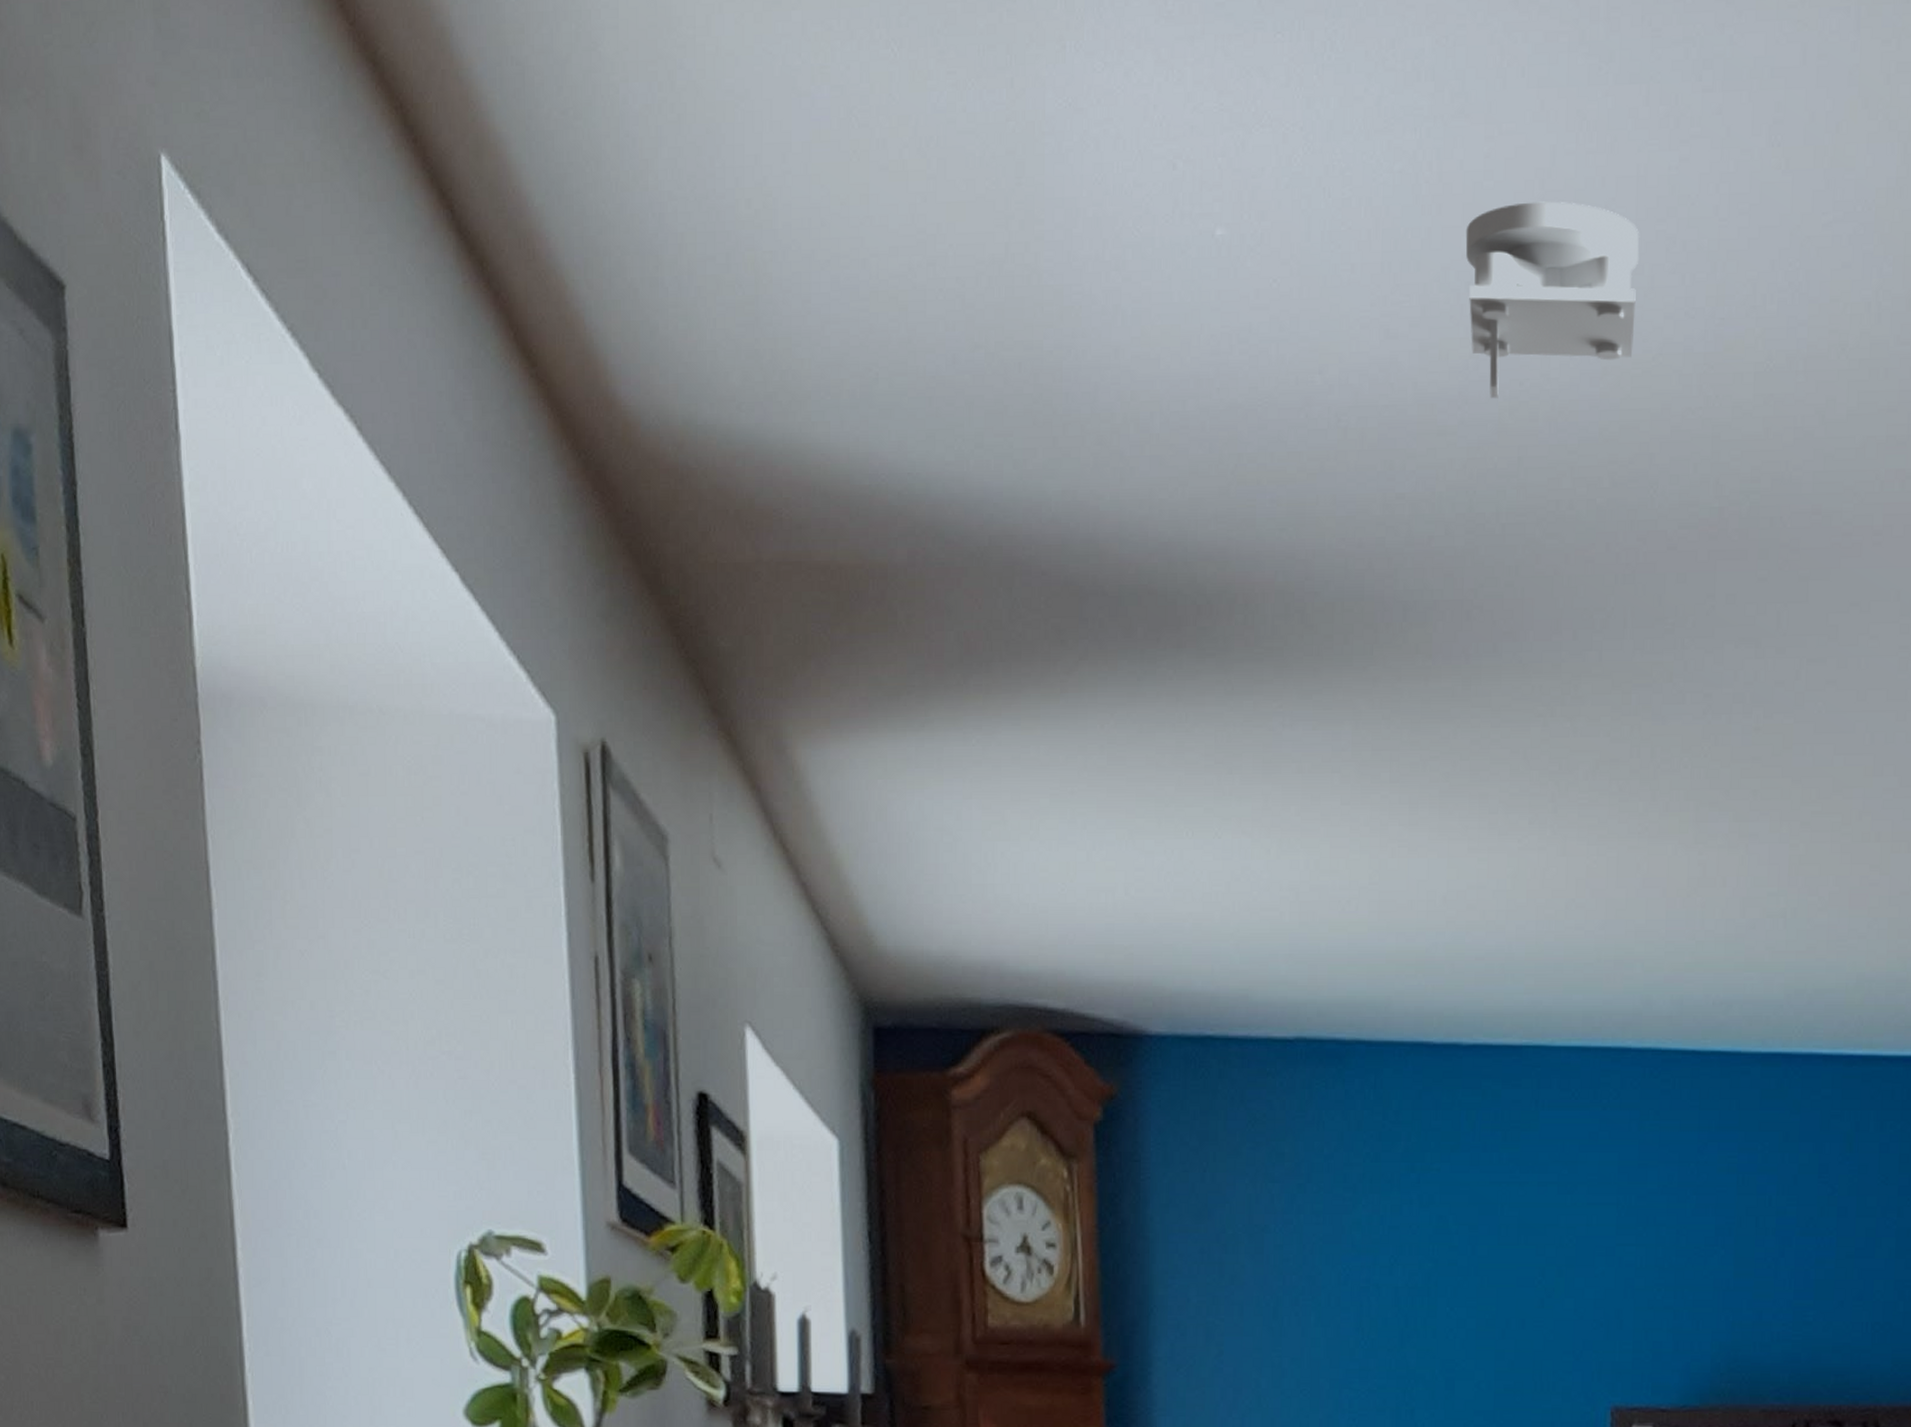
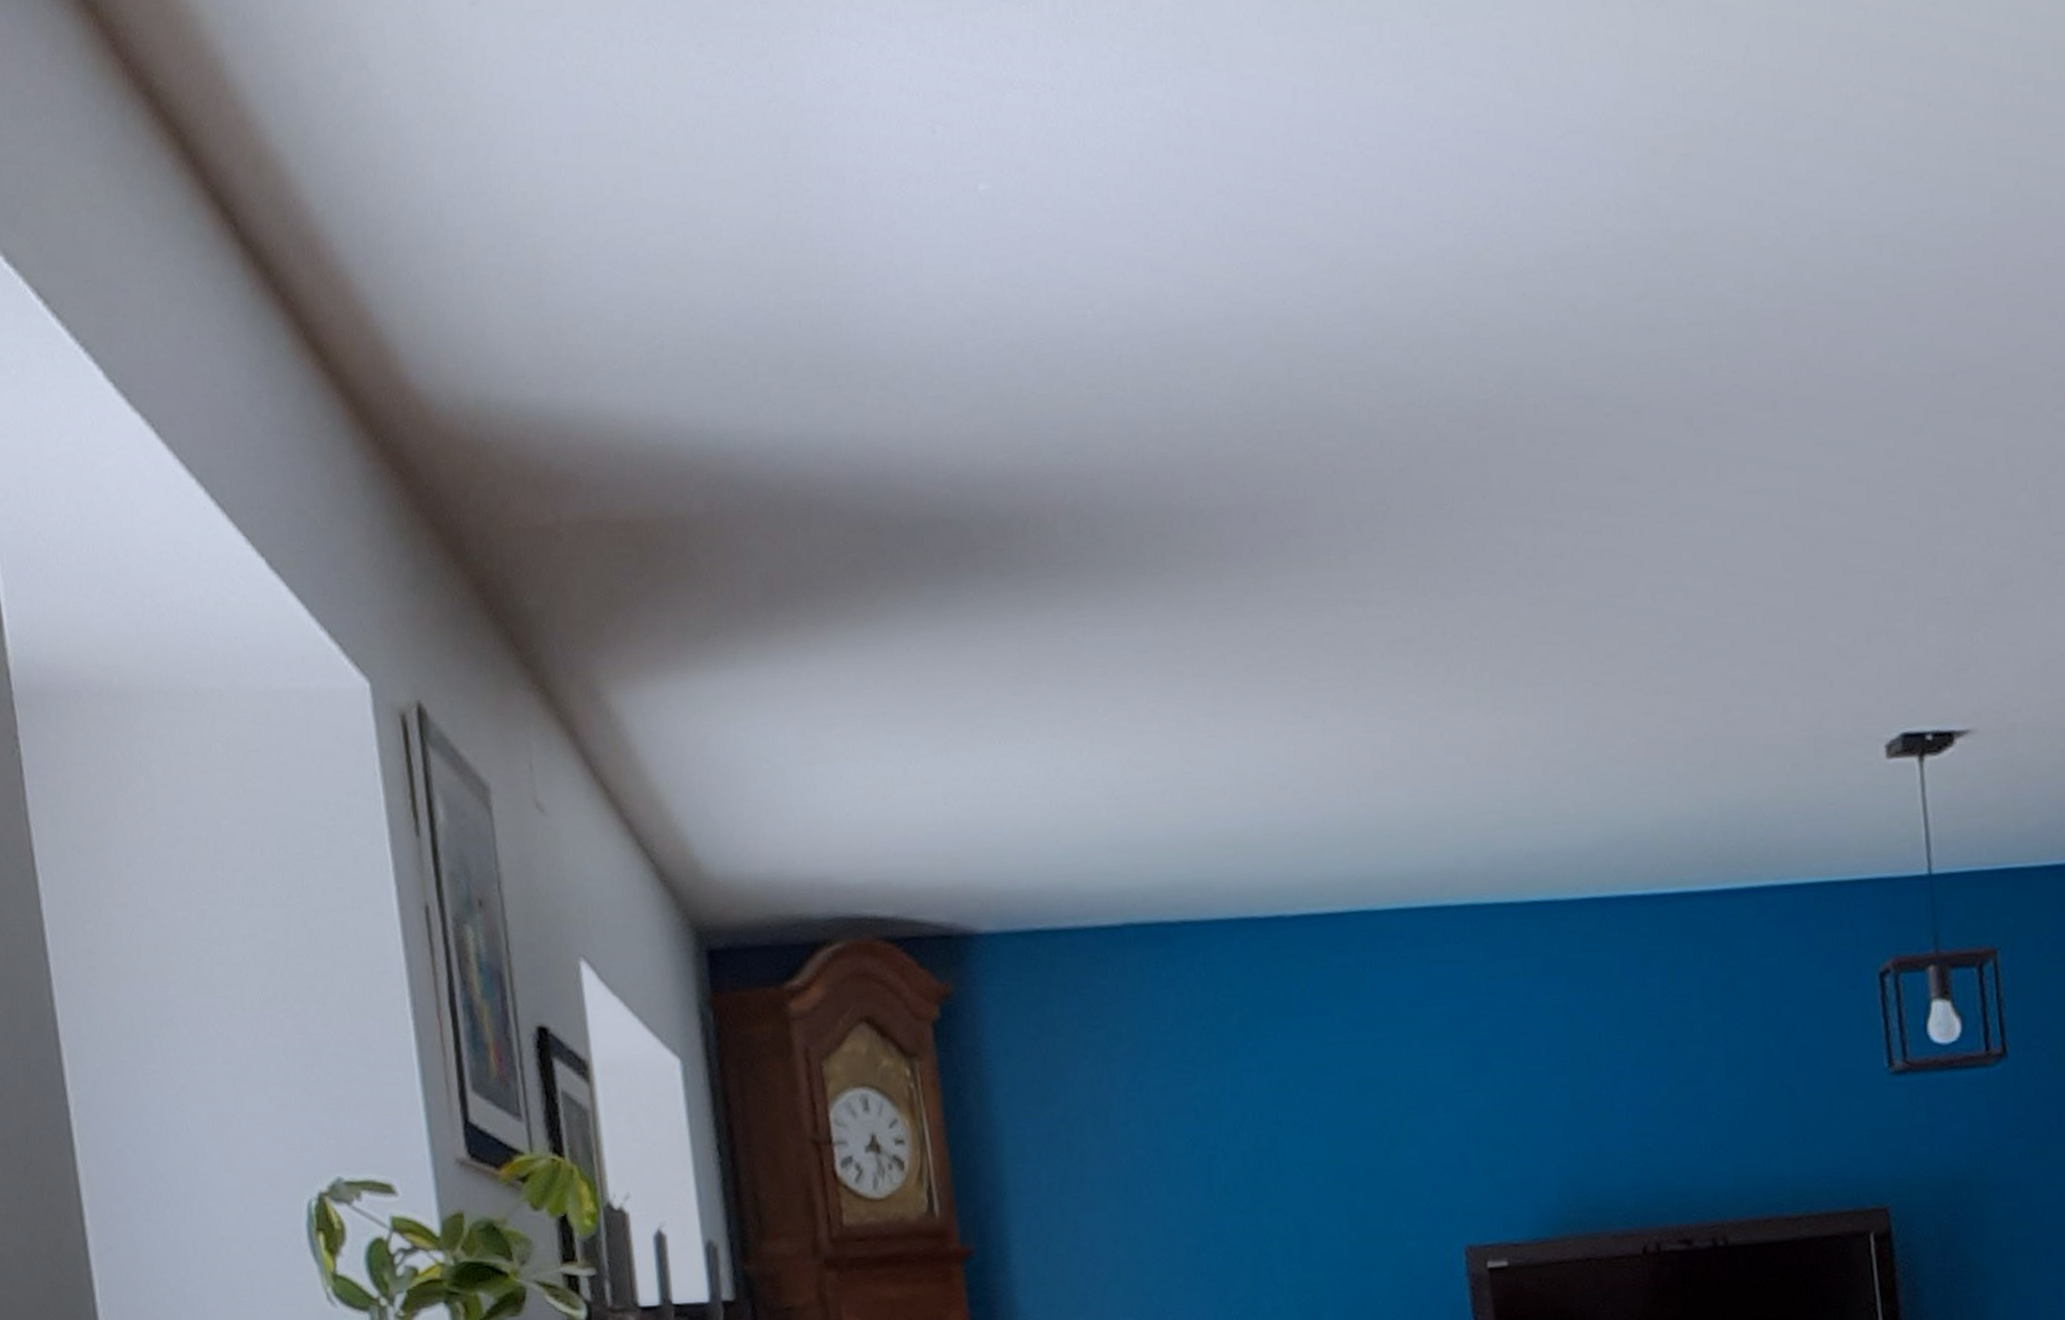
smoke detector: present [1465,201,1640,399] -> none [1218,135,1388,318]

